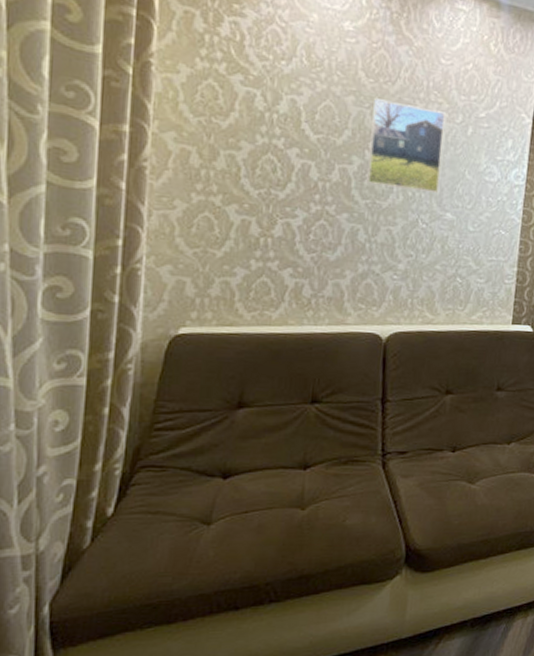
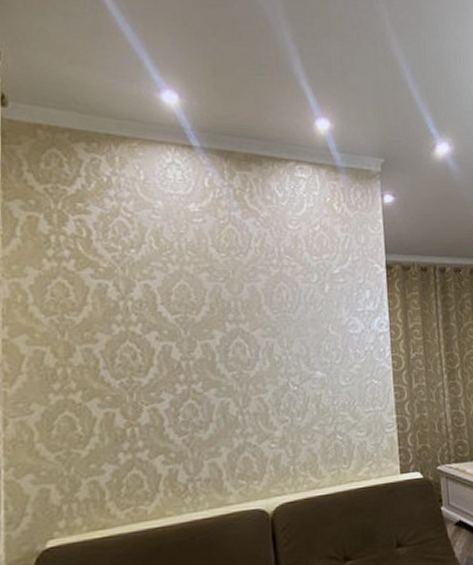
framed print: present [367,98,447,193] -> none [228,271,305,356]

